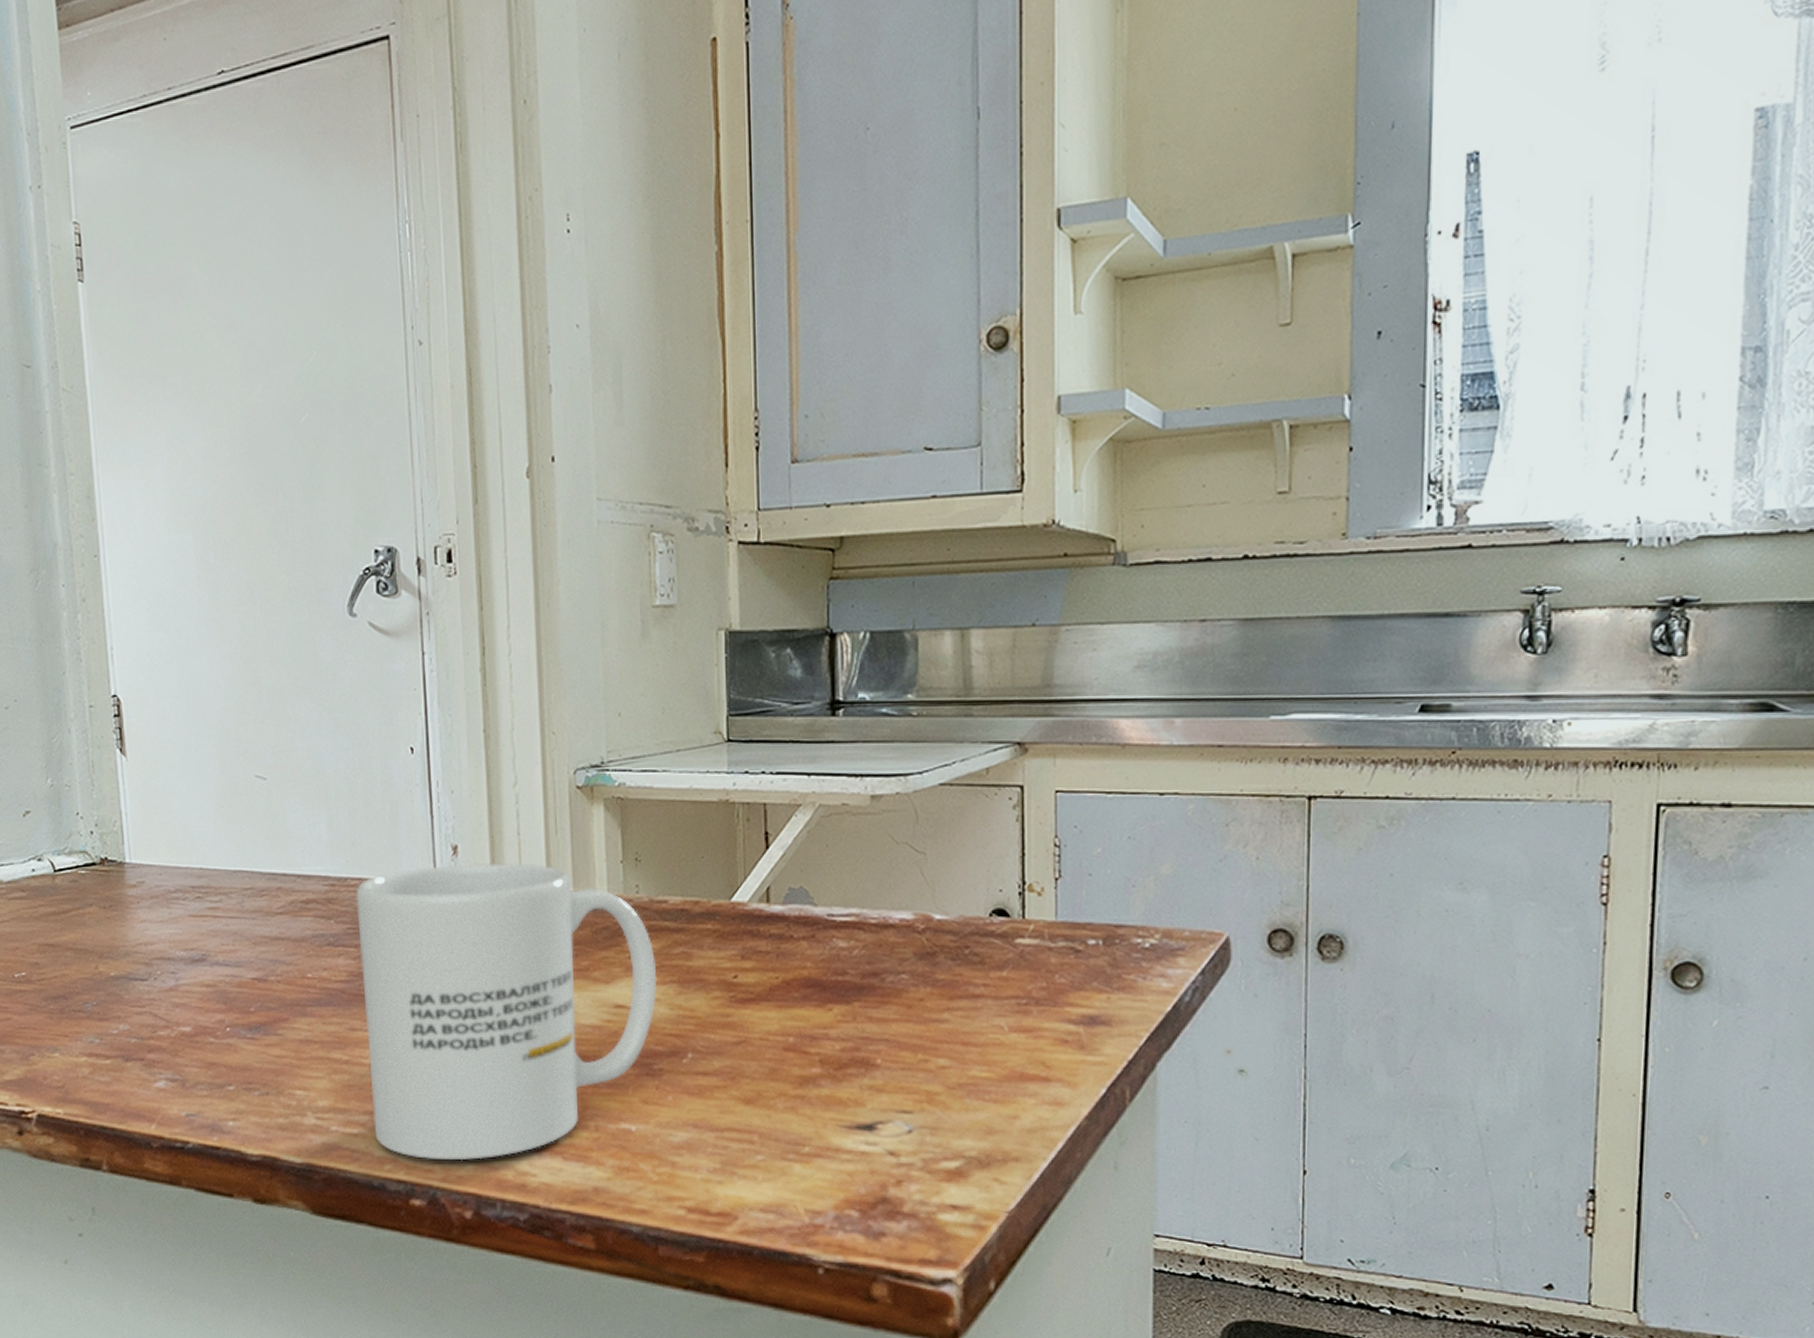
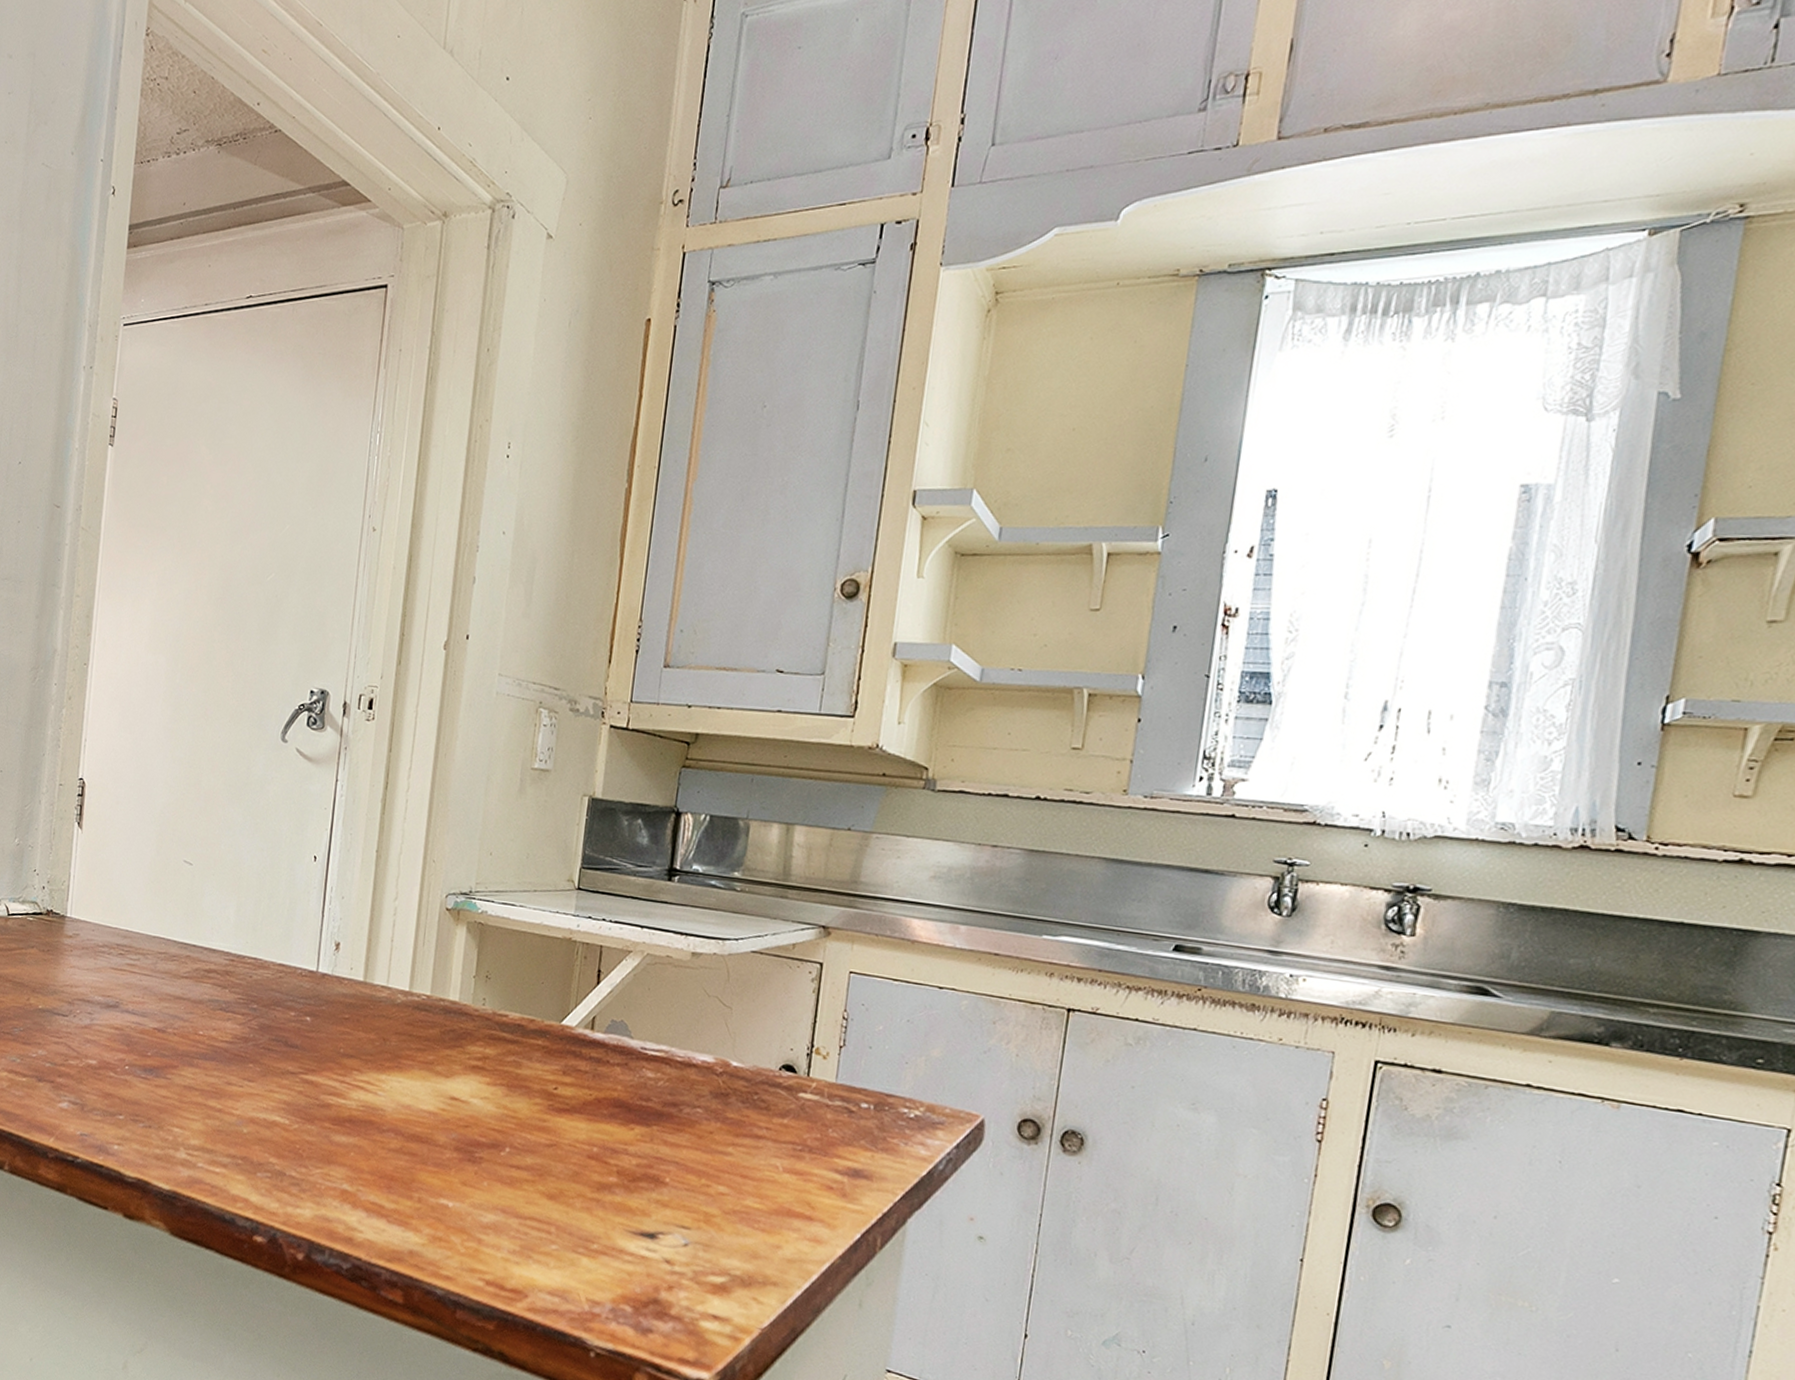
mug: present [356,863,657,1161] -> none [233,956,491,1211]

